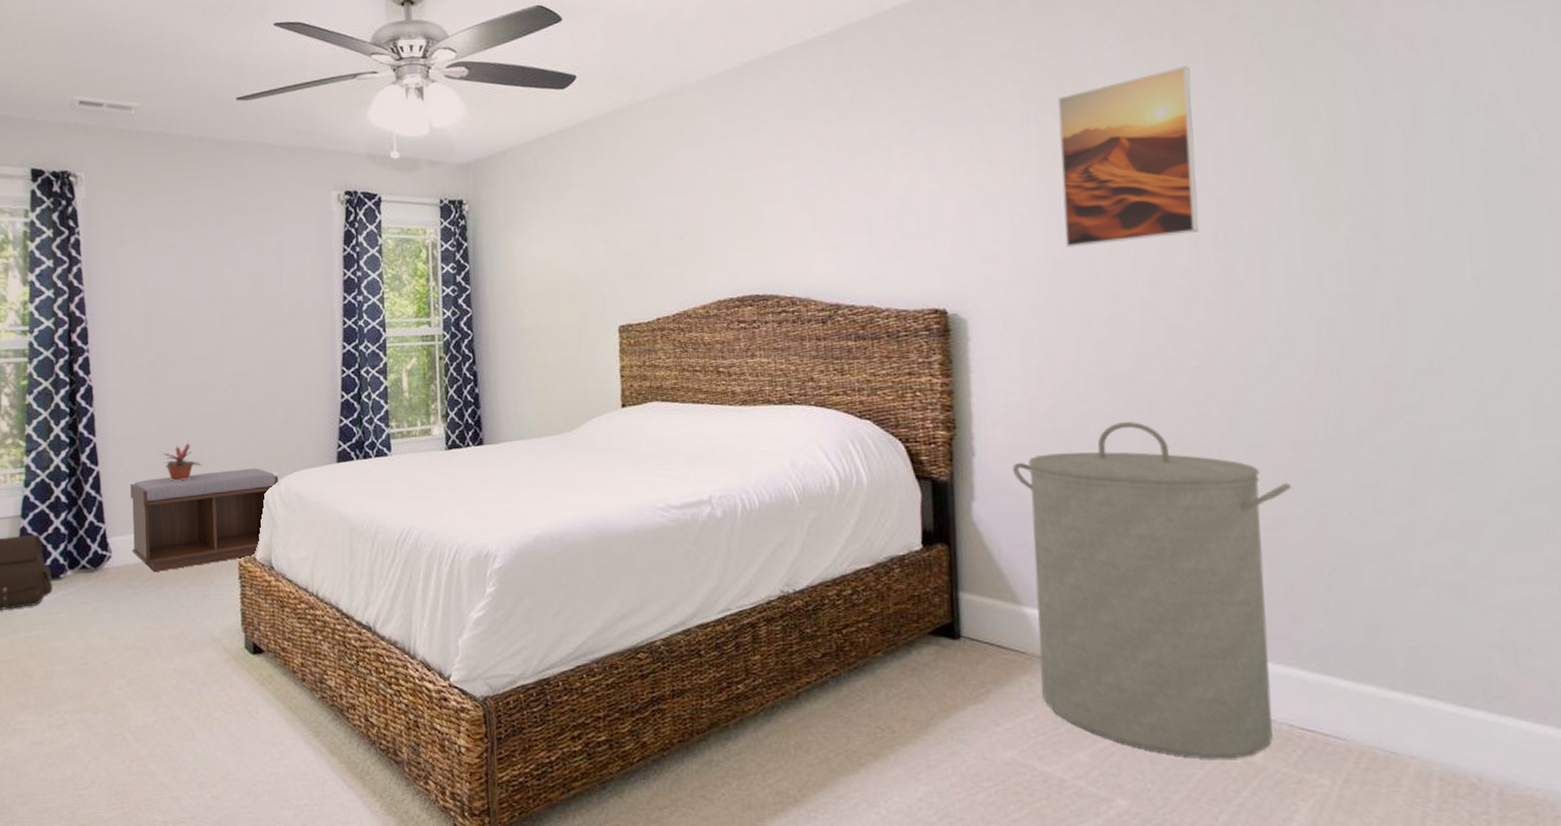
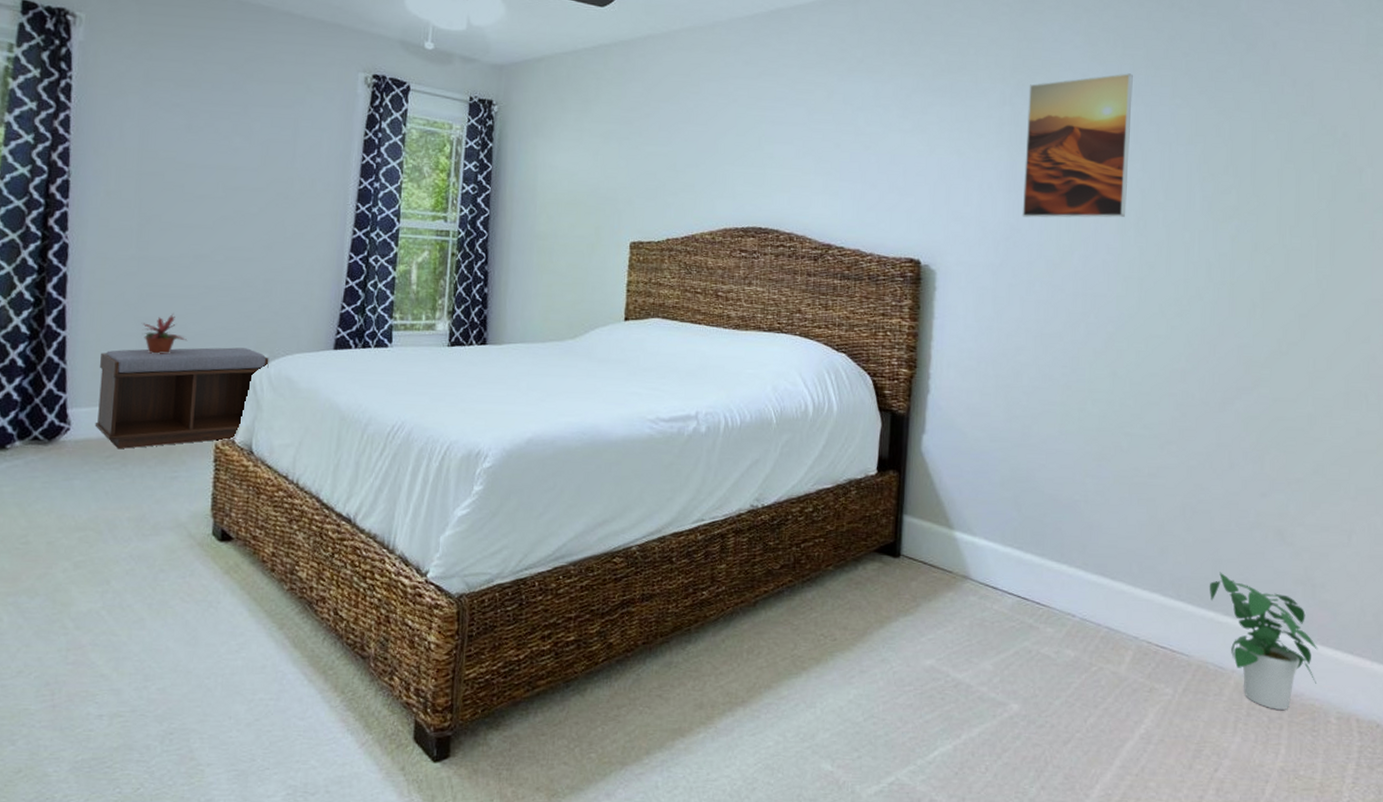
laundry hamper: present [1013,421,1291,759] -> none [959,374,1171,670]
potted plant: none [1365,638,1534,803] -> present [1209,572,1318,710]

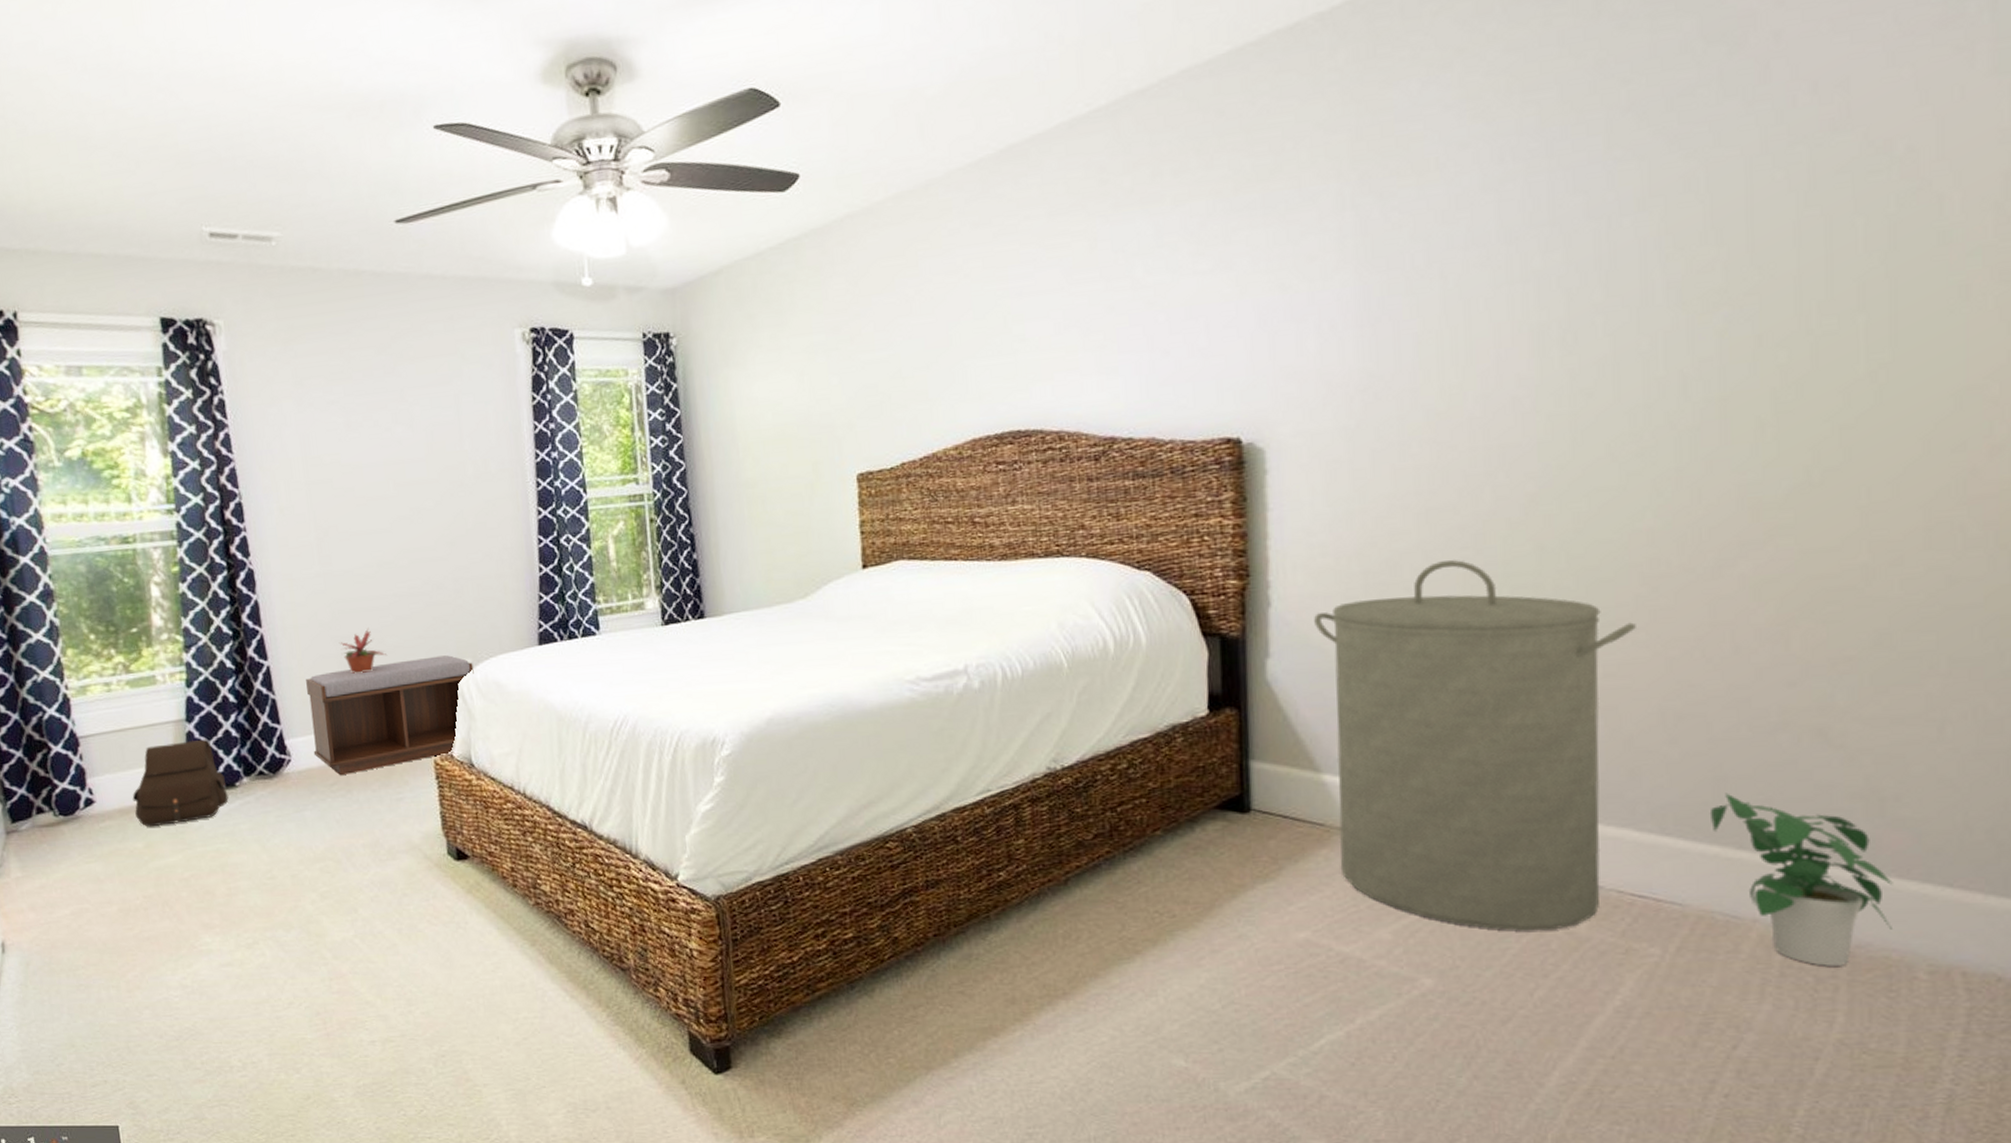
laundry hamper: none [959,374,1171,670] -> present [1314,559,1636,931]
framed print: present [1022,73,1133,218] -> none [1379,127,1544,358]

